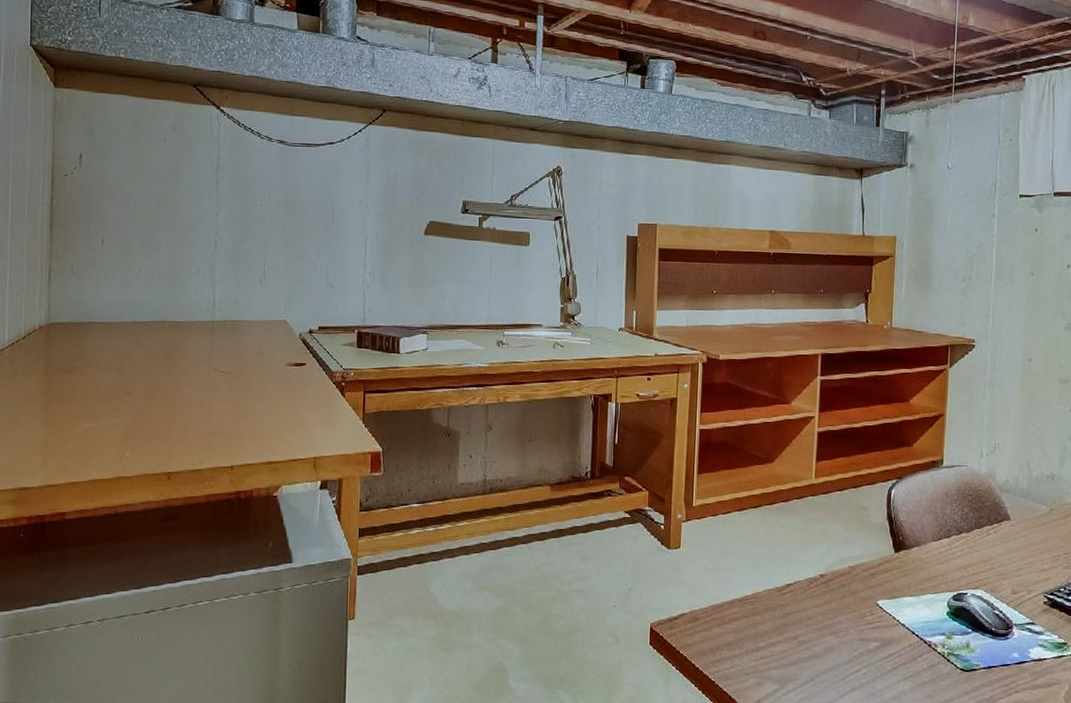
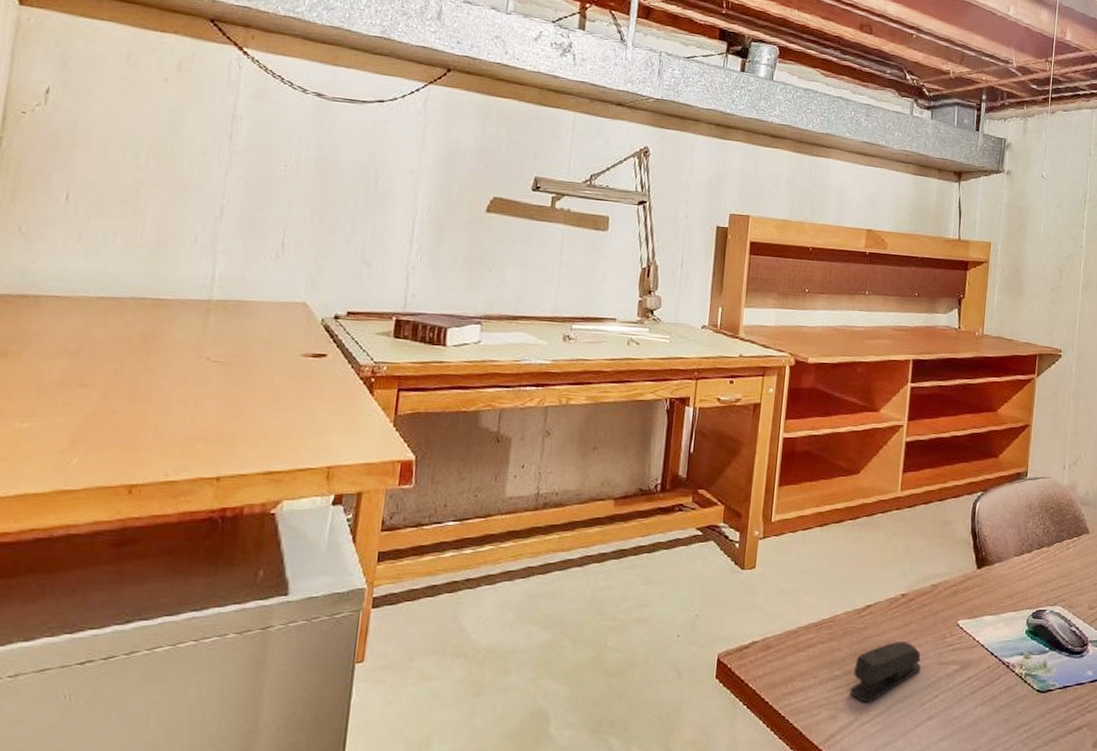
stapler: none [775,617,842,673] -> present [850,641,921,702]

